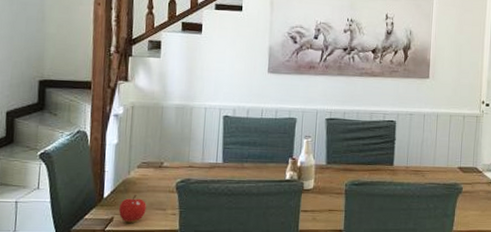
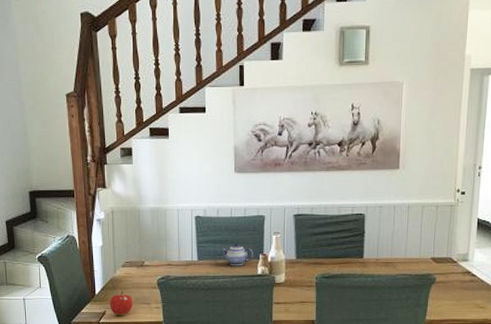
teapot: none [248,146,282,171] -> present [221,243,253,266]

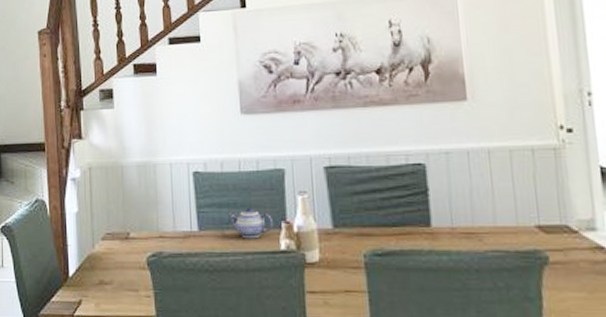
fruit: present [110,291,133,316] -> none [87,273,116,307]

